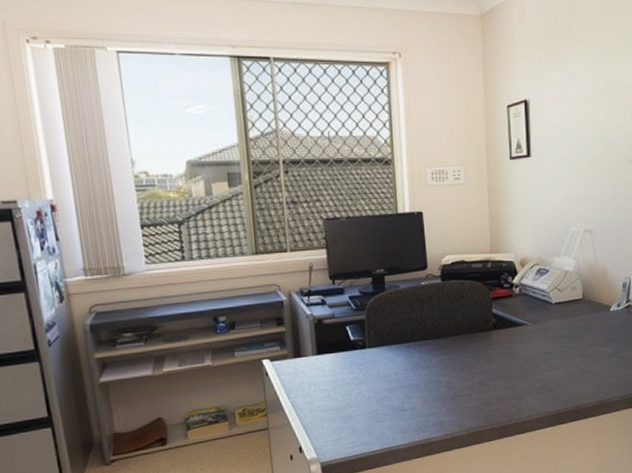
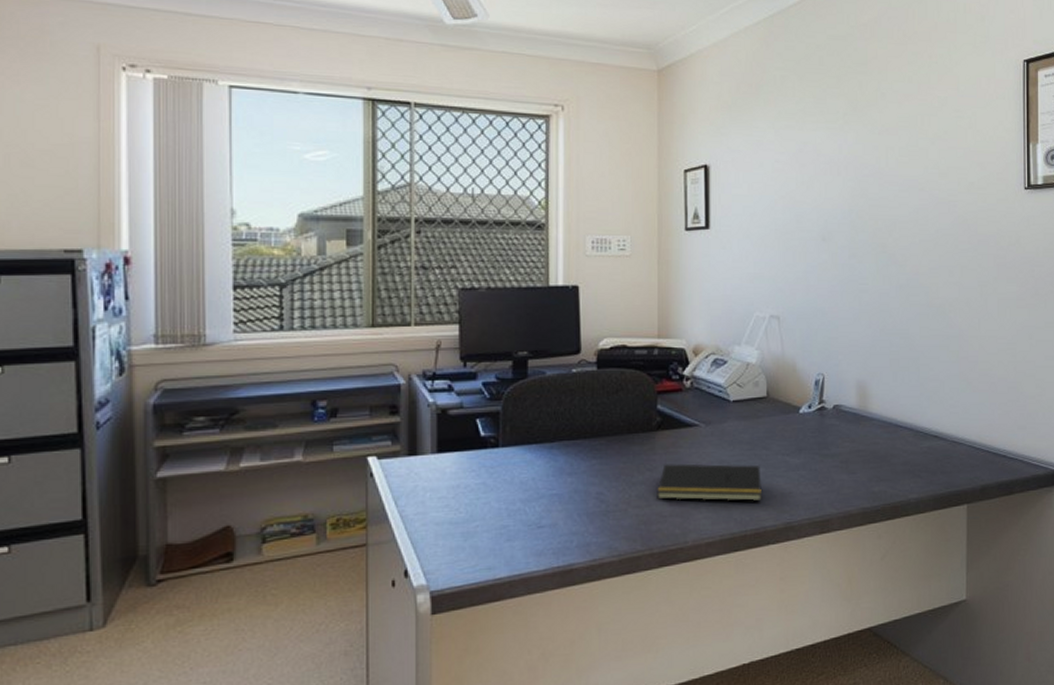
notepad: none [495,355,581,386] -> present [657,463,763,501]

